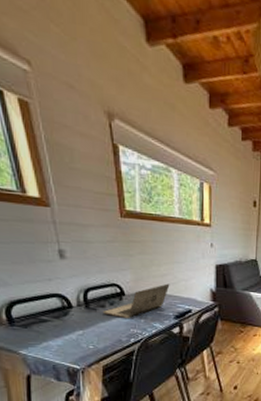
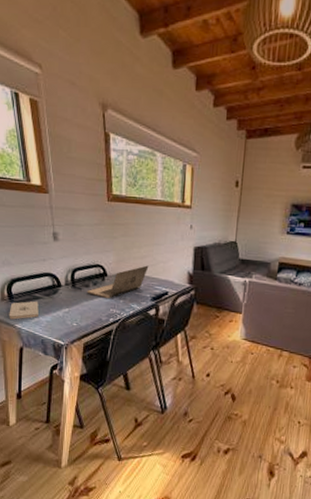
notepad: none [10,324,47,346] -> present [9,301,39,320]

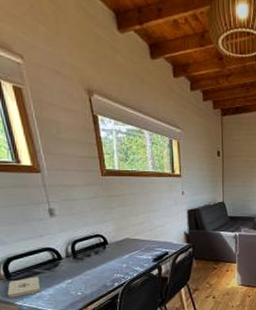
laptop: present [86,265,149,299] -> none [89,230,148,265]

